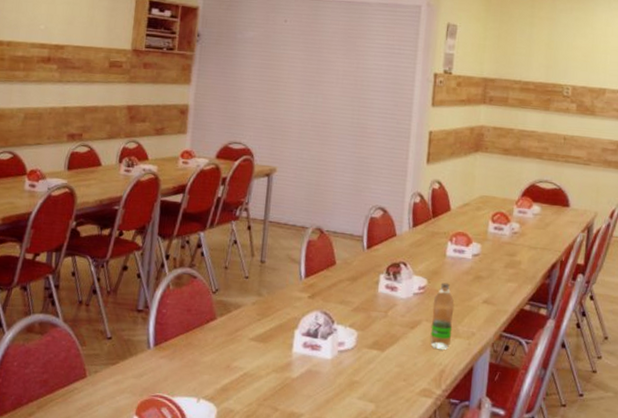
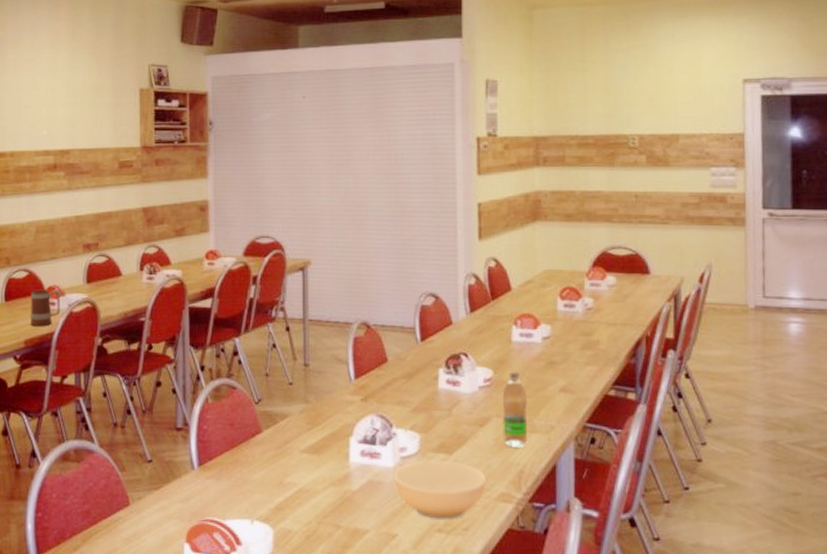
beer mug: none [9,171,42,207] -> present [30,290,61,327]
bowl: none [330,355,412,409] -> present [393,460,487,519]

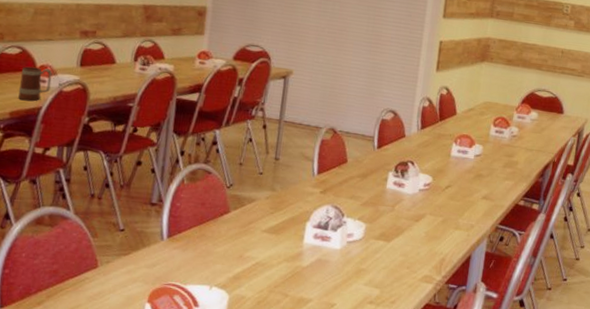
bowl: present [393,460,487,519] -> none [339,245,415,294]
bottle: present [502,372,528,447] -> none [432,180,457,240]

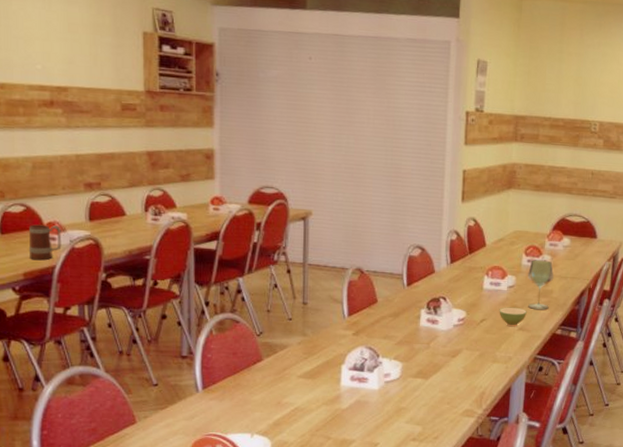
bowl: none [464,175,492,196] -> present [499,307,527,327]
wine glass: none [493,131,520,180] -> present [528,260,554,310]

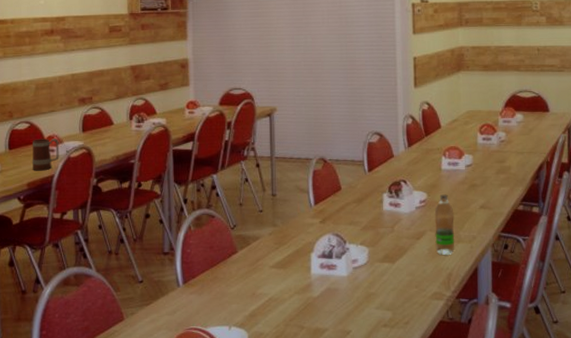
bottle: none [470,314,492,374] -> present [434,194,455,255]
bowl: present [499,307,527,327] -> none [459,185,487,206]
wine glass: present [528,260,554,310] -> none [484,137,511,186]

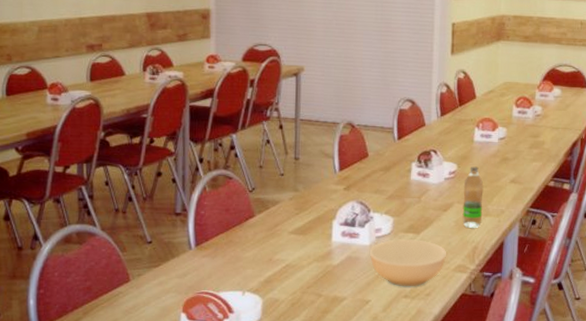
beer mug: present [32,138,59,171] -> none [32,86,64,121]
bowl: none [347,268,423,316] -> present [369,239,447,287]

